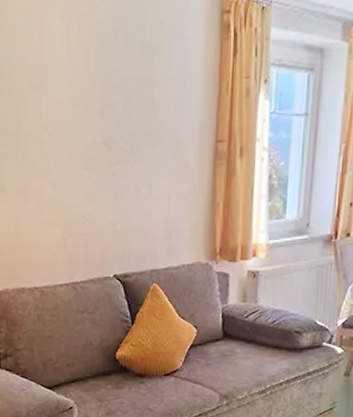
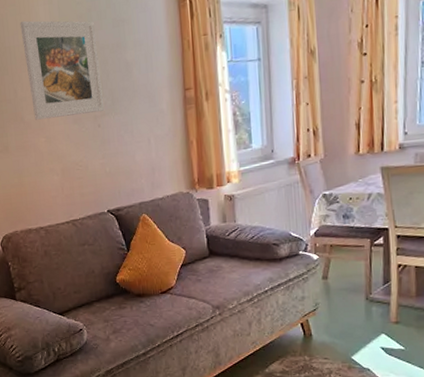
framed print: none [31,36,122,160] -> present [20,20,105,120]

